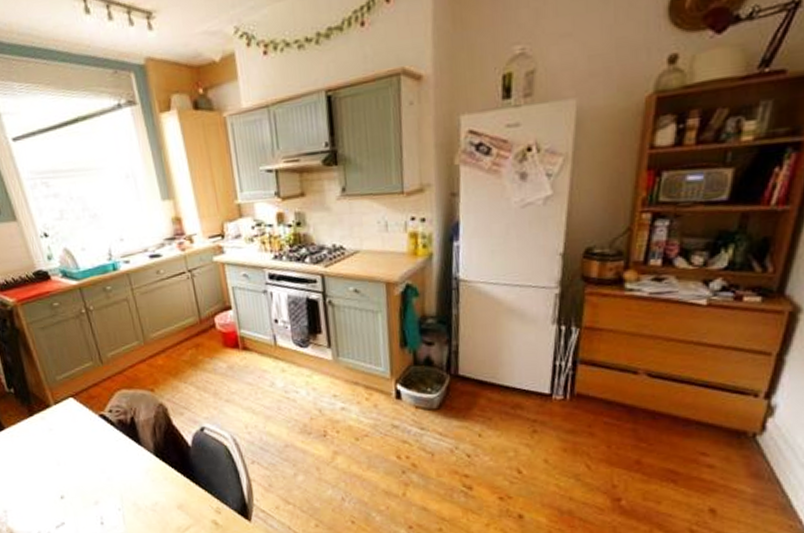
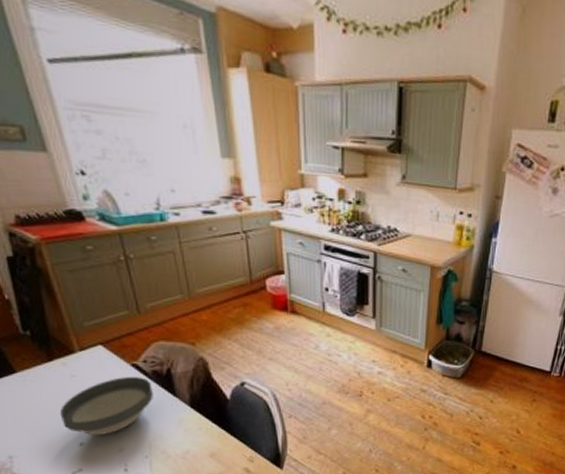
bowl: none [42,427,121,489] -> present [59,377,153,436]

